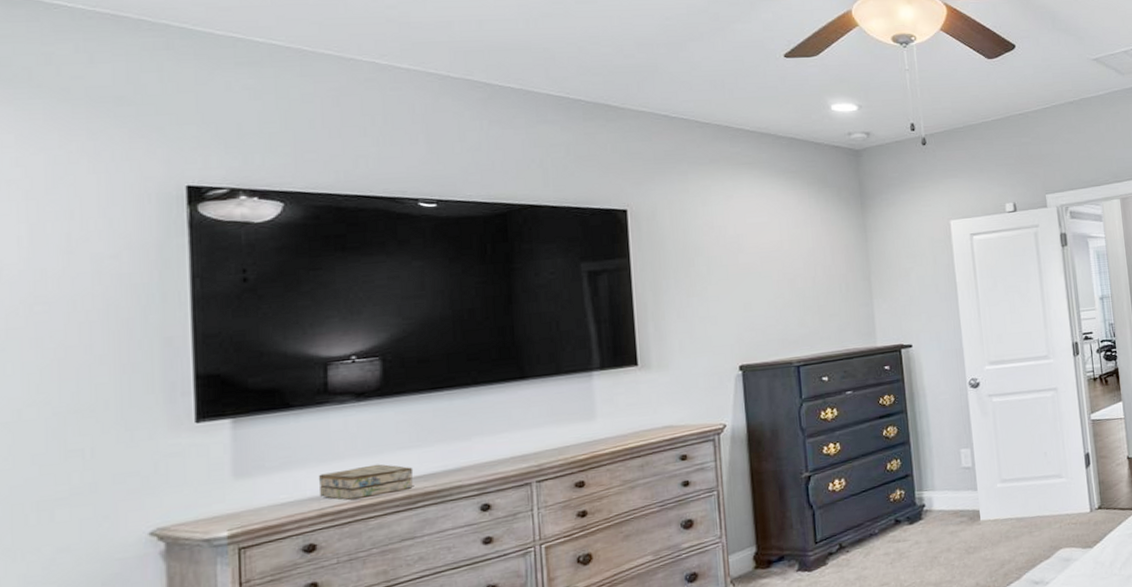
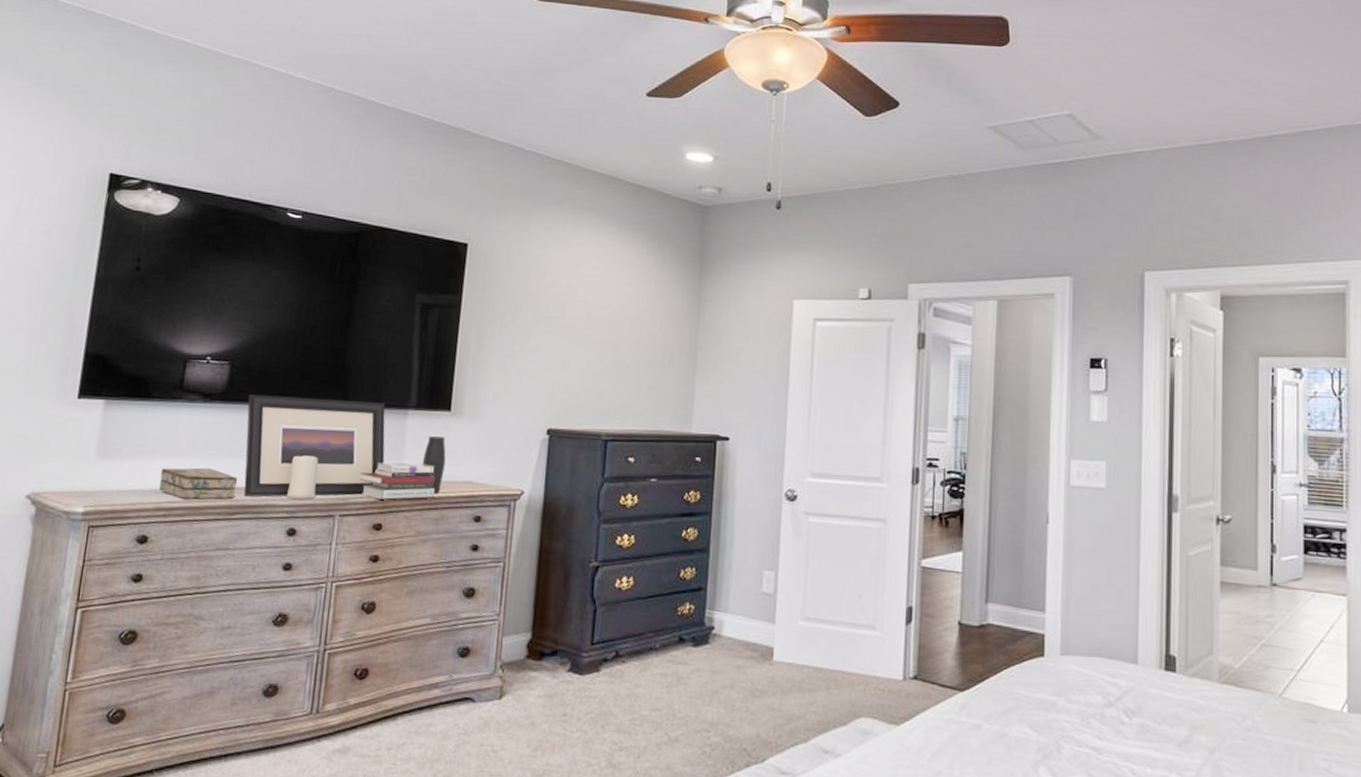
picture frame: none [409,369,576,484] -> present [244,394,386,497]
candle: none [472,431,506,477] -> present [286,455,318,500]
books: none [553,417,635,461] -> present [360,462,436,501]
vase: none [616,390,642,444] -> present [422,436,446,494]

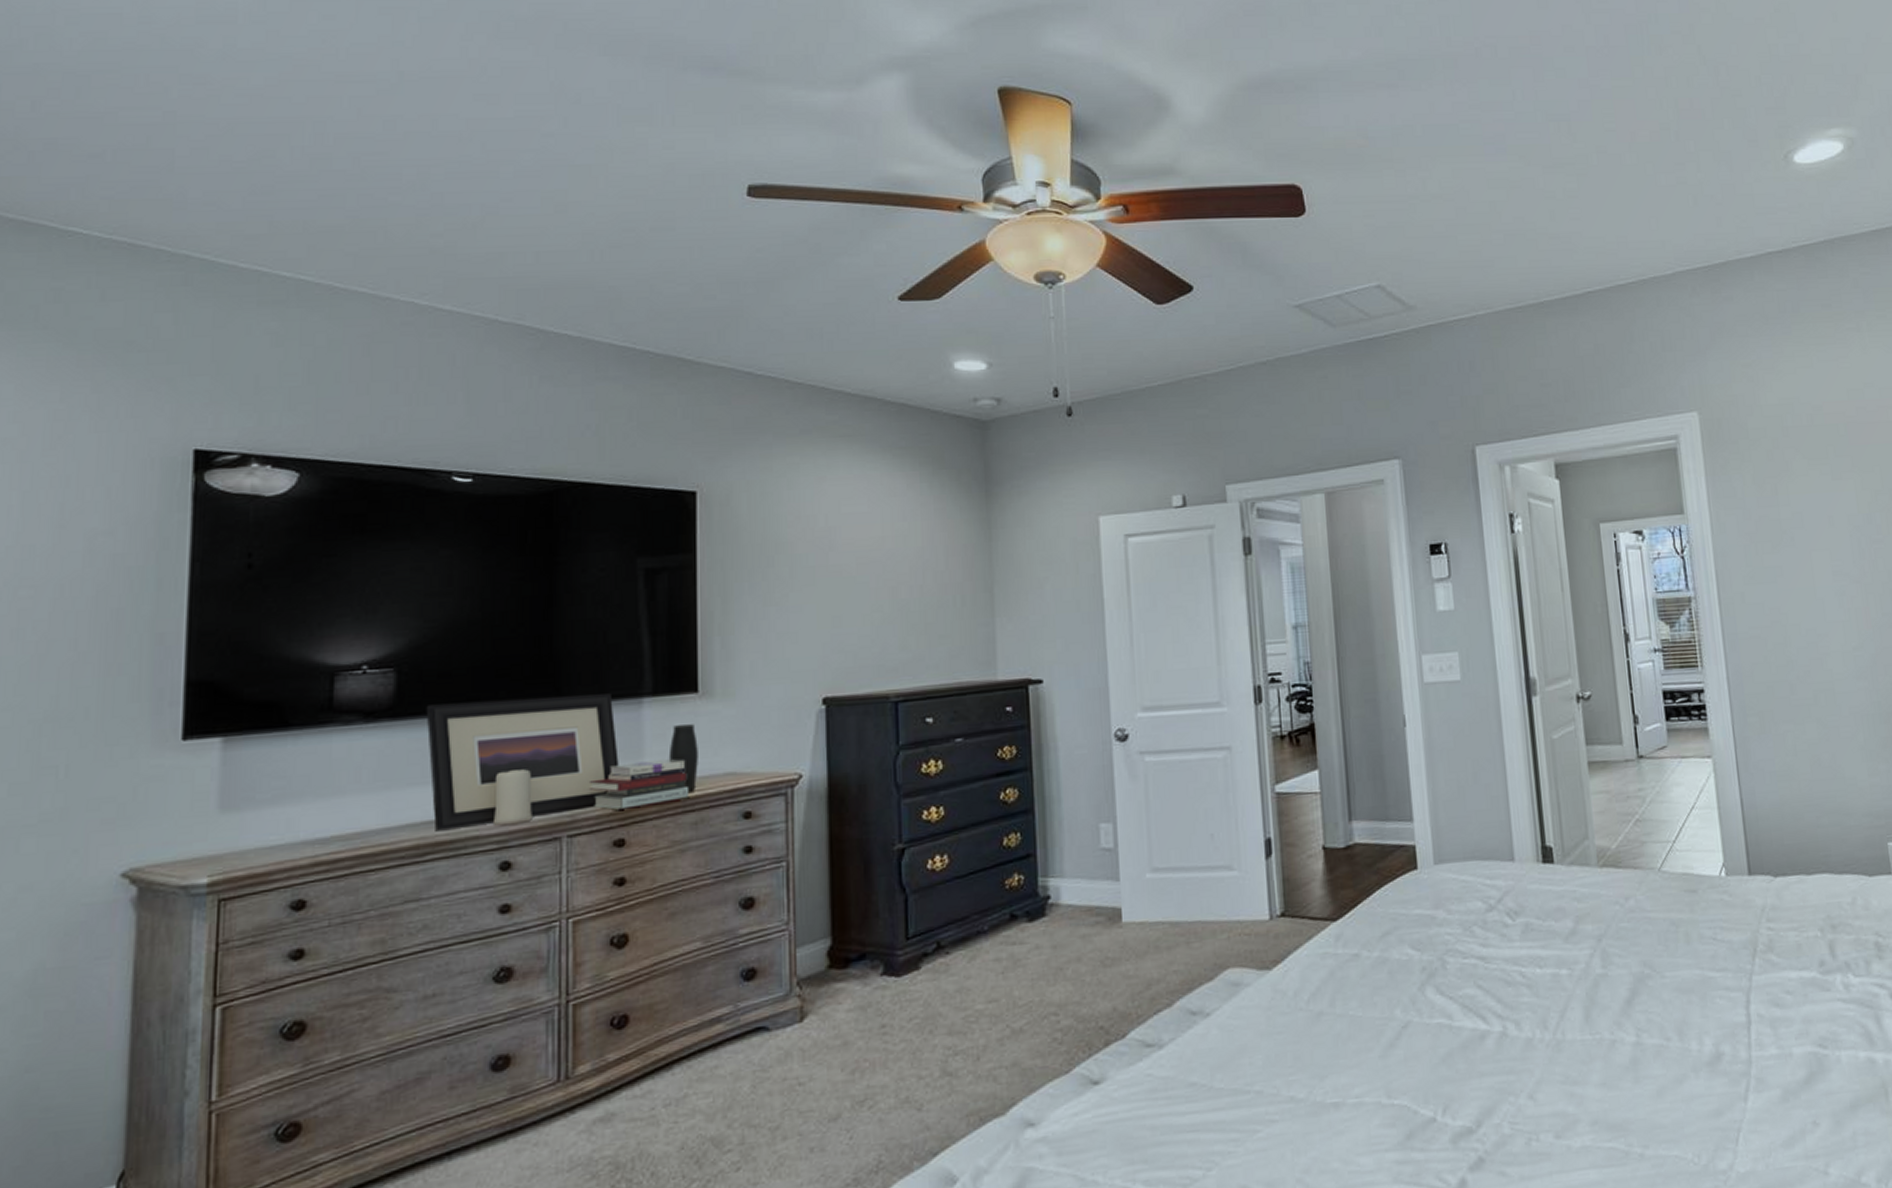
decorative box: present [159,467,238,501] -> none [314,803,424,848]

